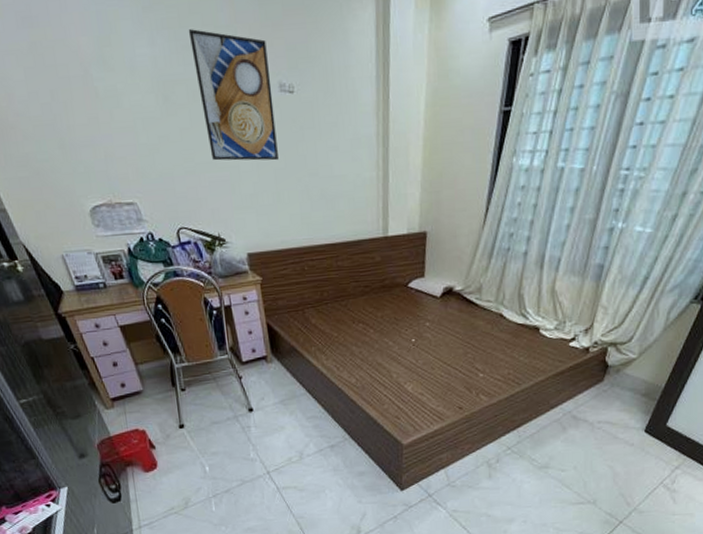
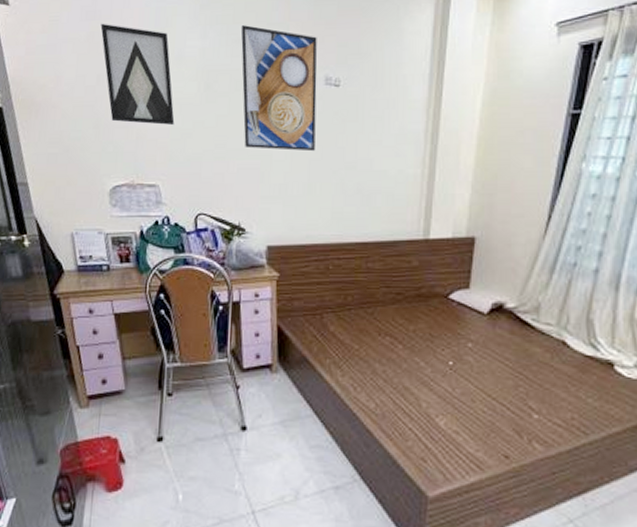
wall art: none [40,31,140,142] -> present [100,23,175,125]

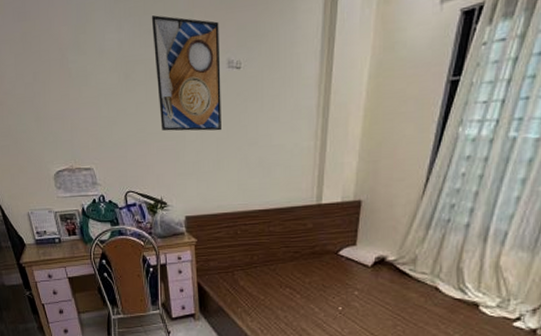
wall art: present [100,23,175,125] -> none [31,23,101,115]

